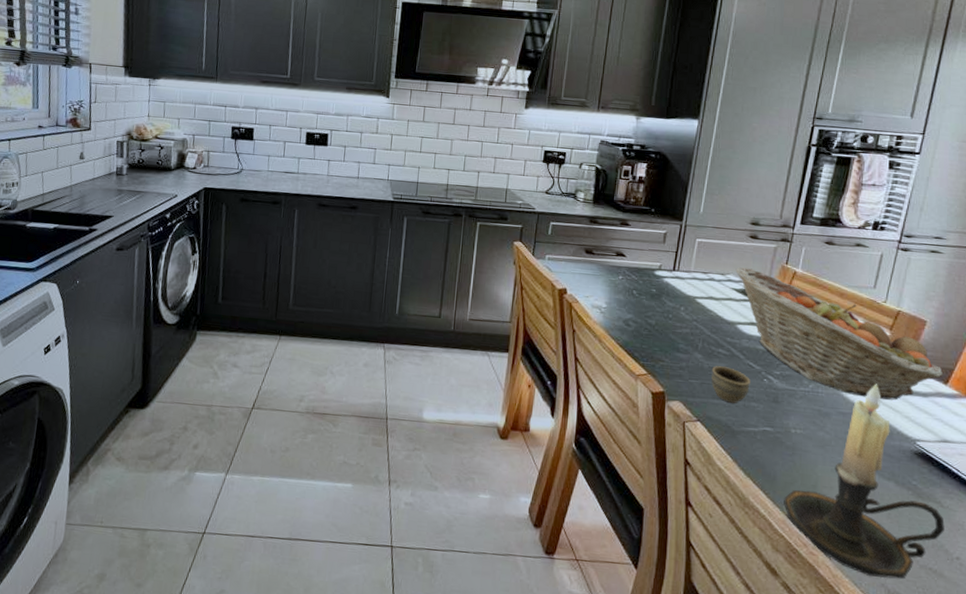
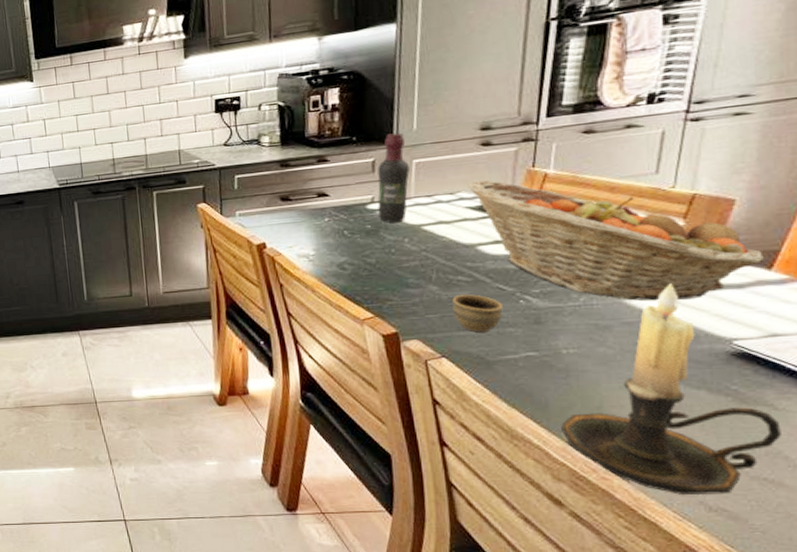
wine bottle: none [663,212,693,292] -> present [377,133,410,223]

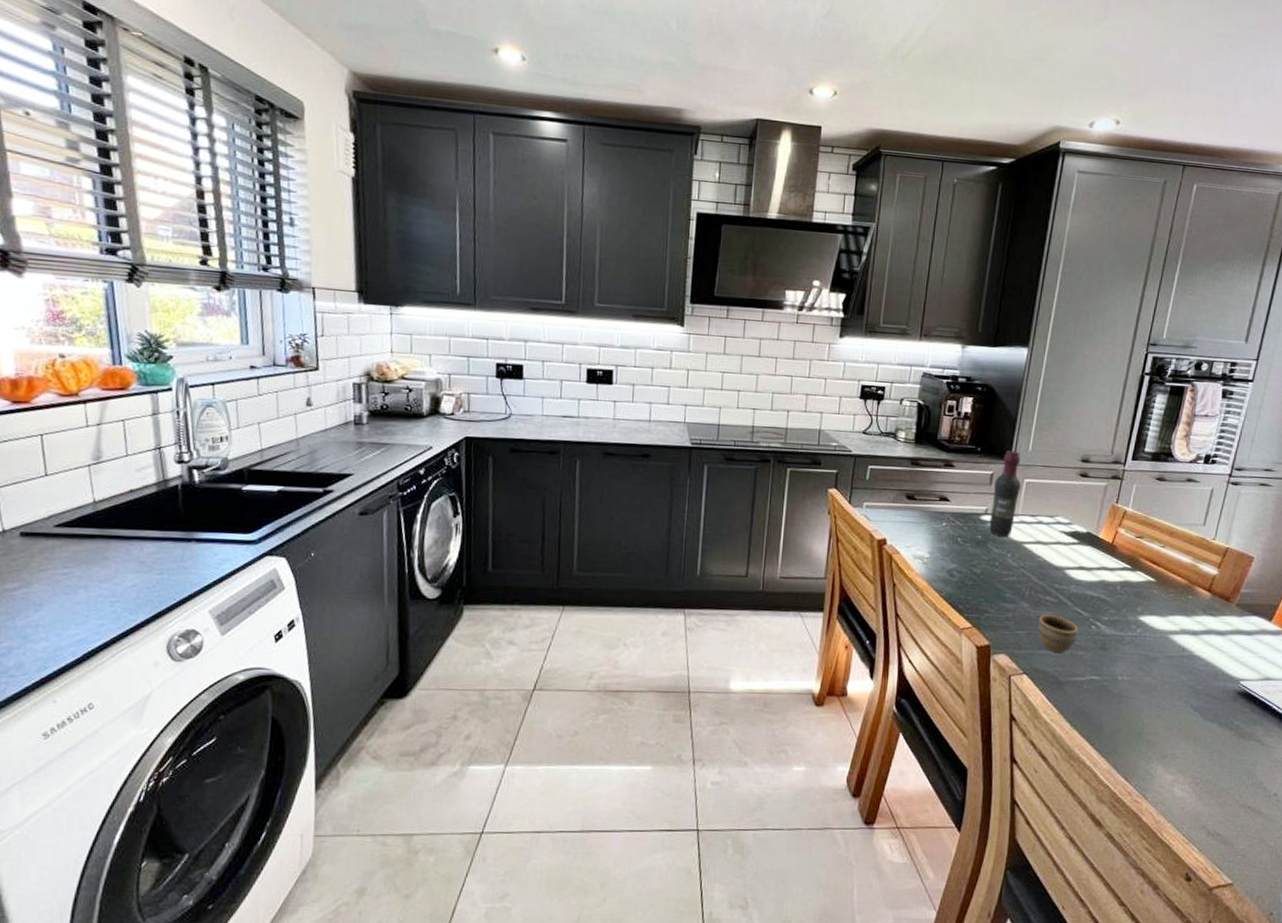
fruit basket: present [467,180,766,301] -> none [1064,508,1269,640]
candle holder: present [561,283,781,496] -> none [1109,624,1264,821]

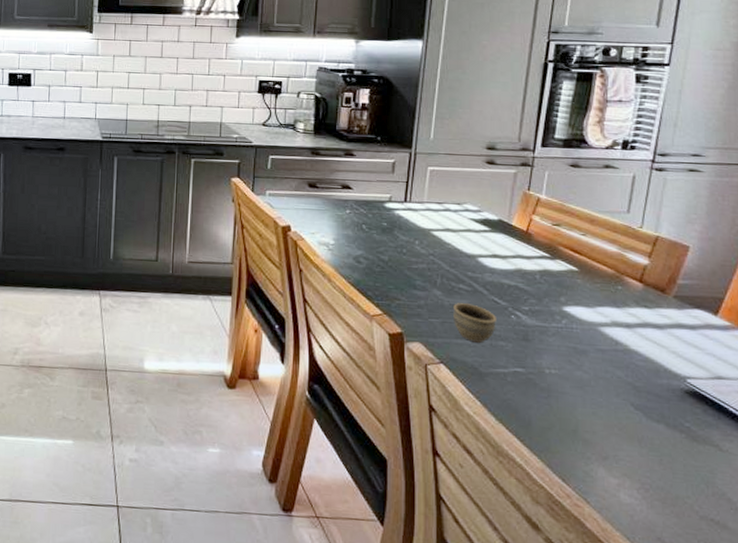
wine bottle: present [989,450,1021,538] -> none [394,139,424,225]

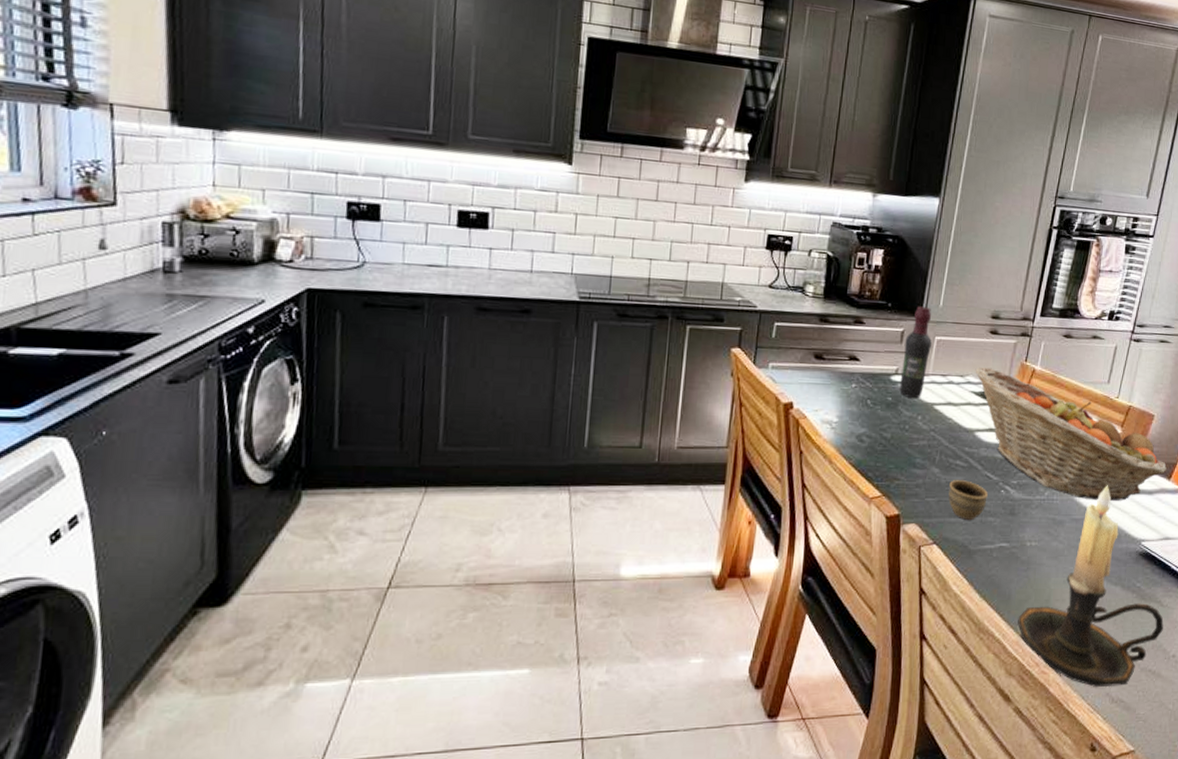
wine bottle: none [394,139,424,225] -> present [899,306,932,399]
fruit basket: none [473,196,713,334] -> present [975,367,1168,501]
candle holder: none [541,317,725,533] -> present [1017,485,1164,688]

